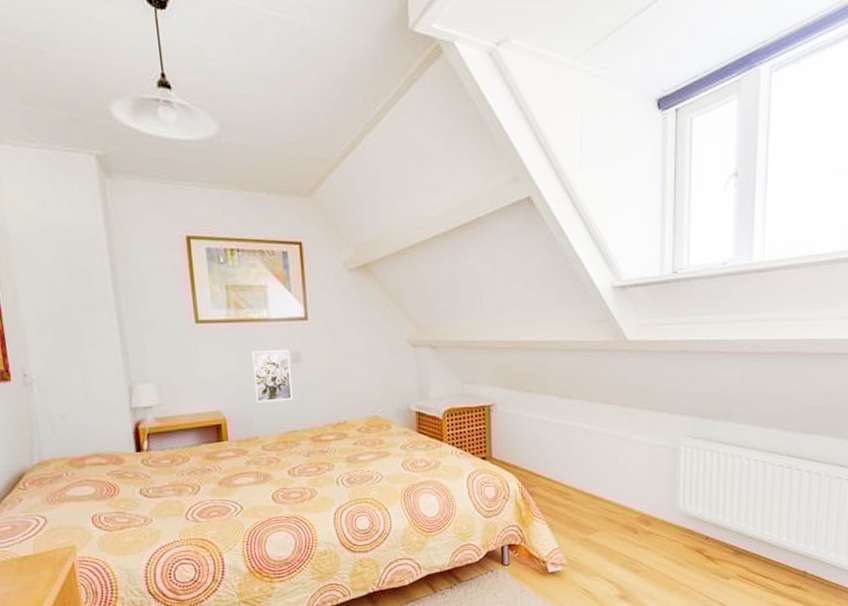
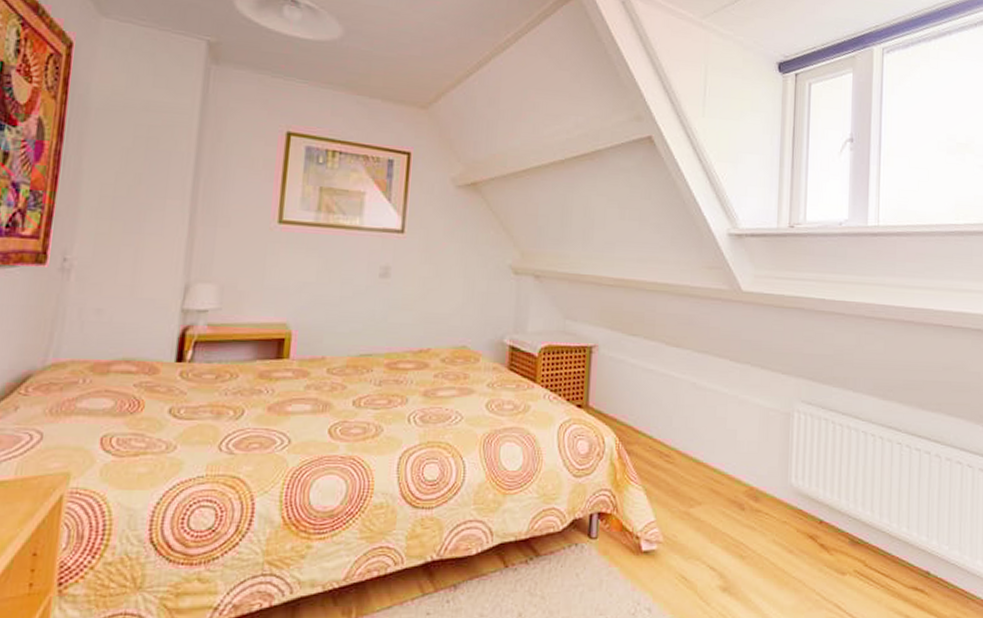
wall art: present [251,349,294,403] -> none [330,259,378,320]

